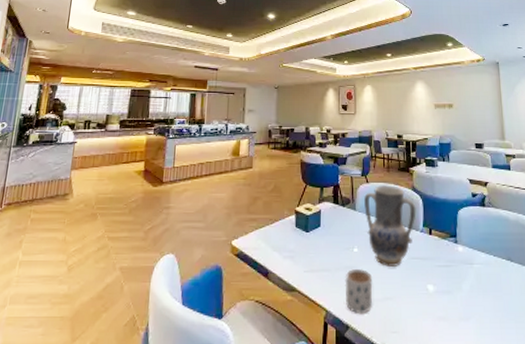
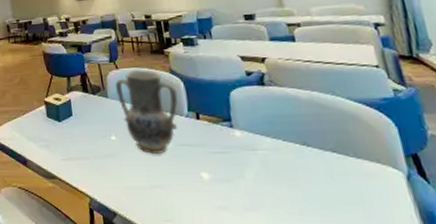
mug: present [345,269,373,313] -> none [105,157,139,201]

